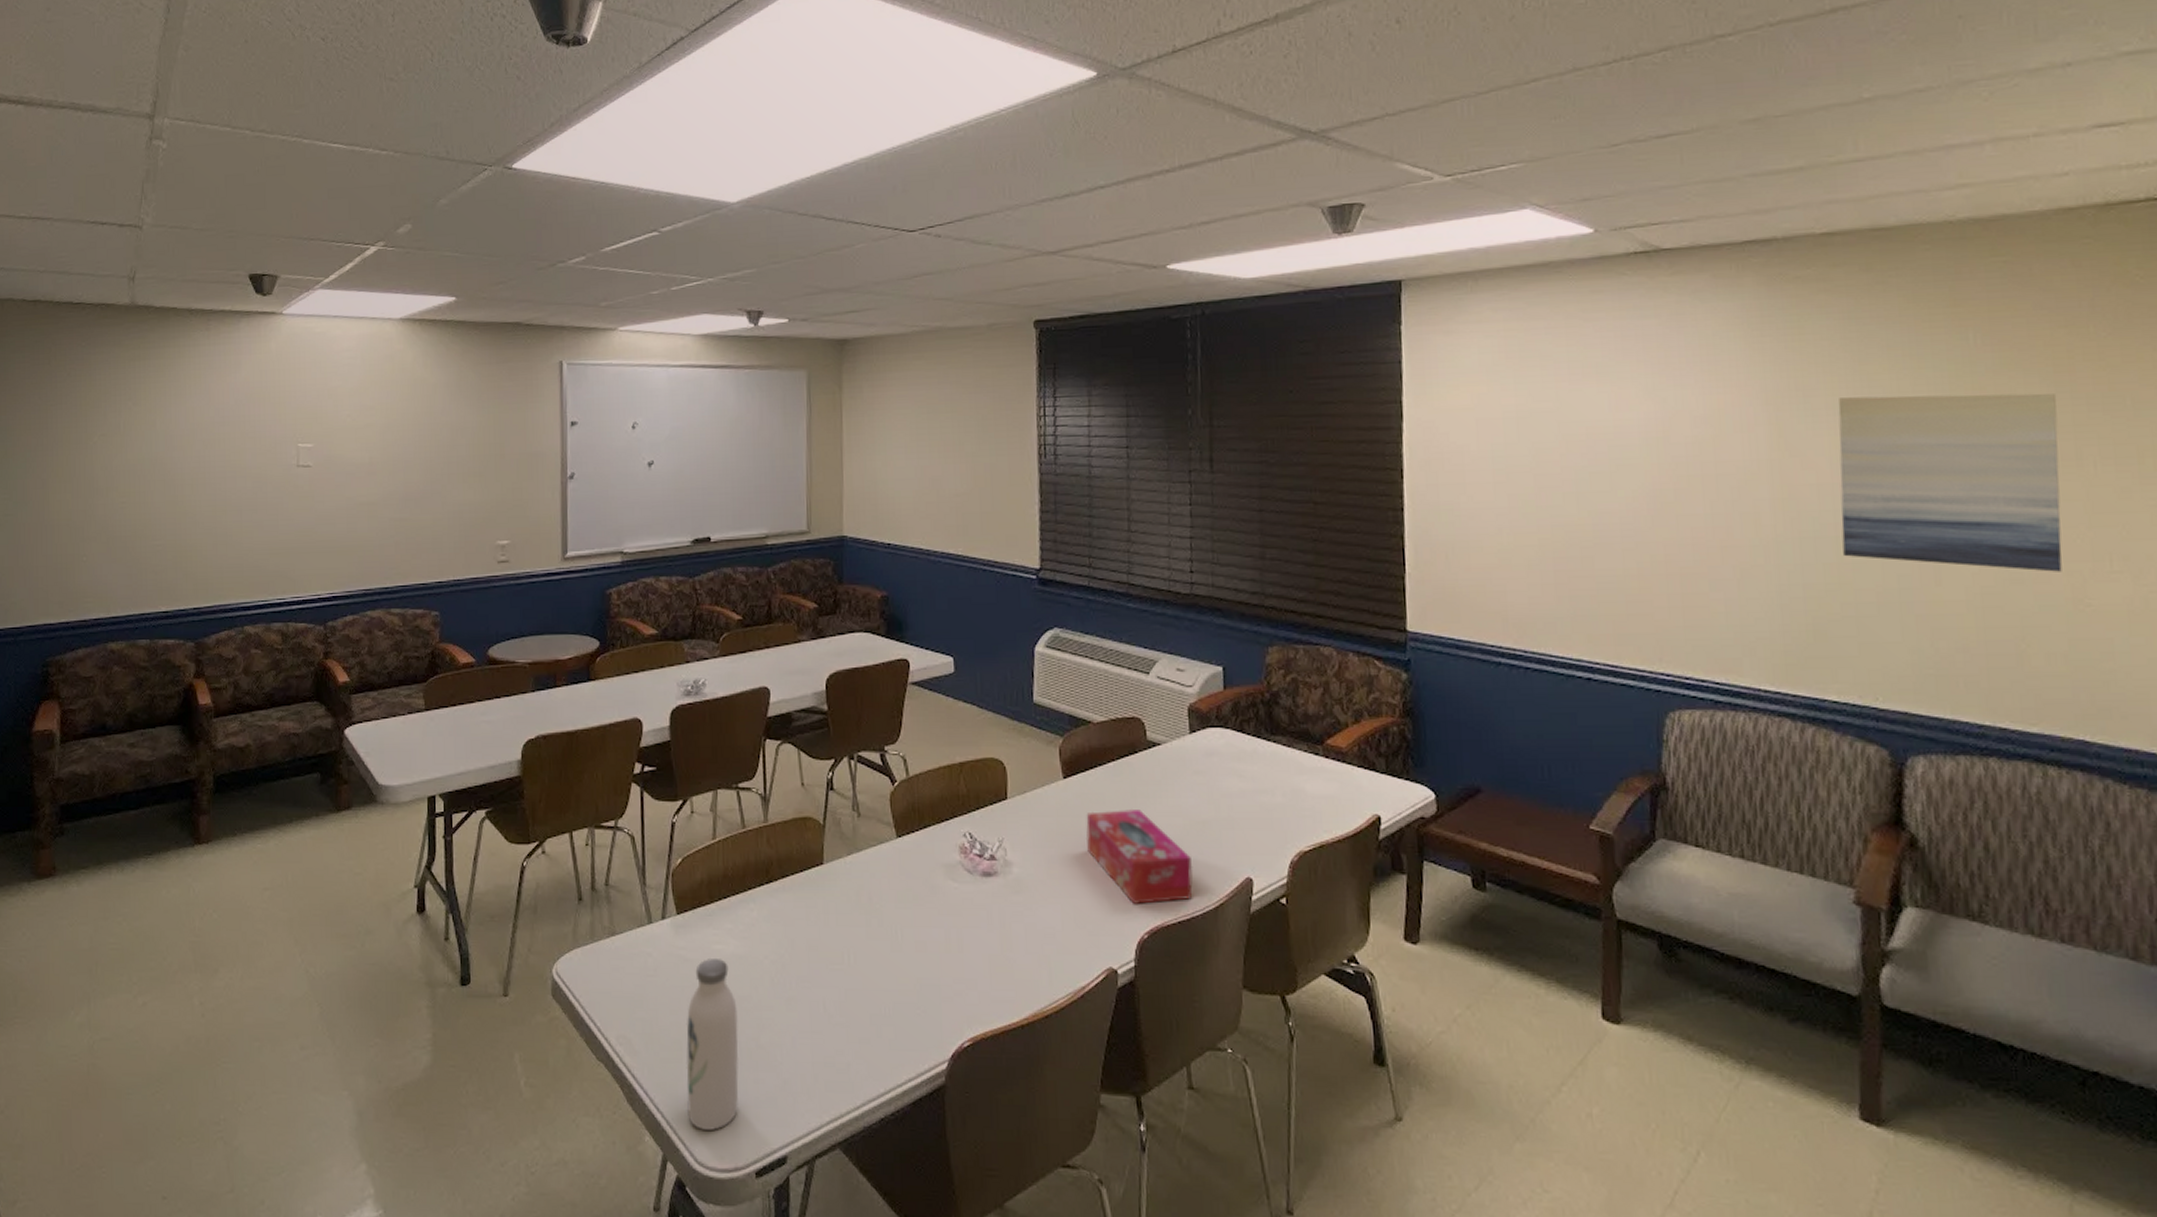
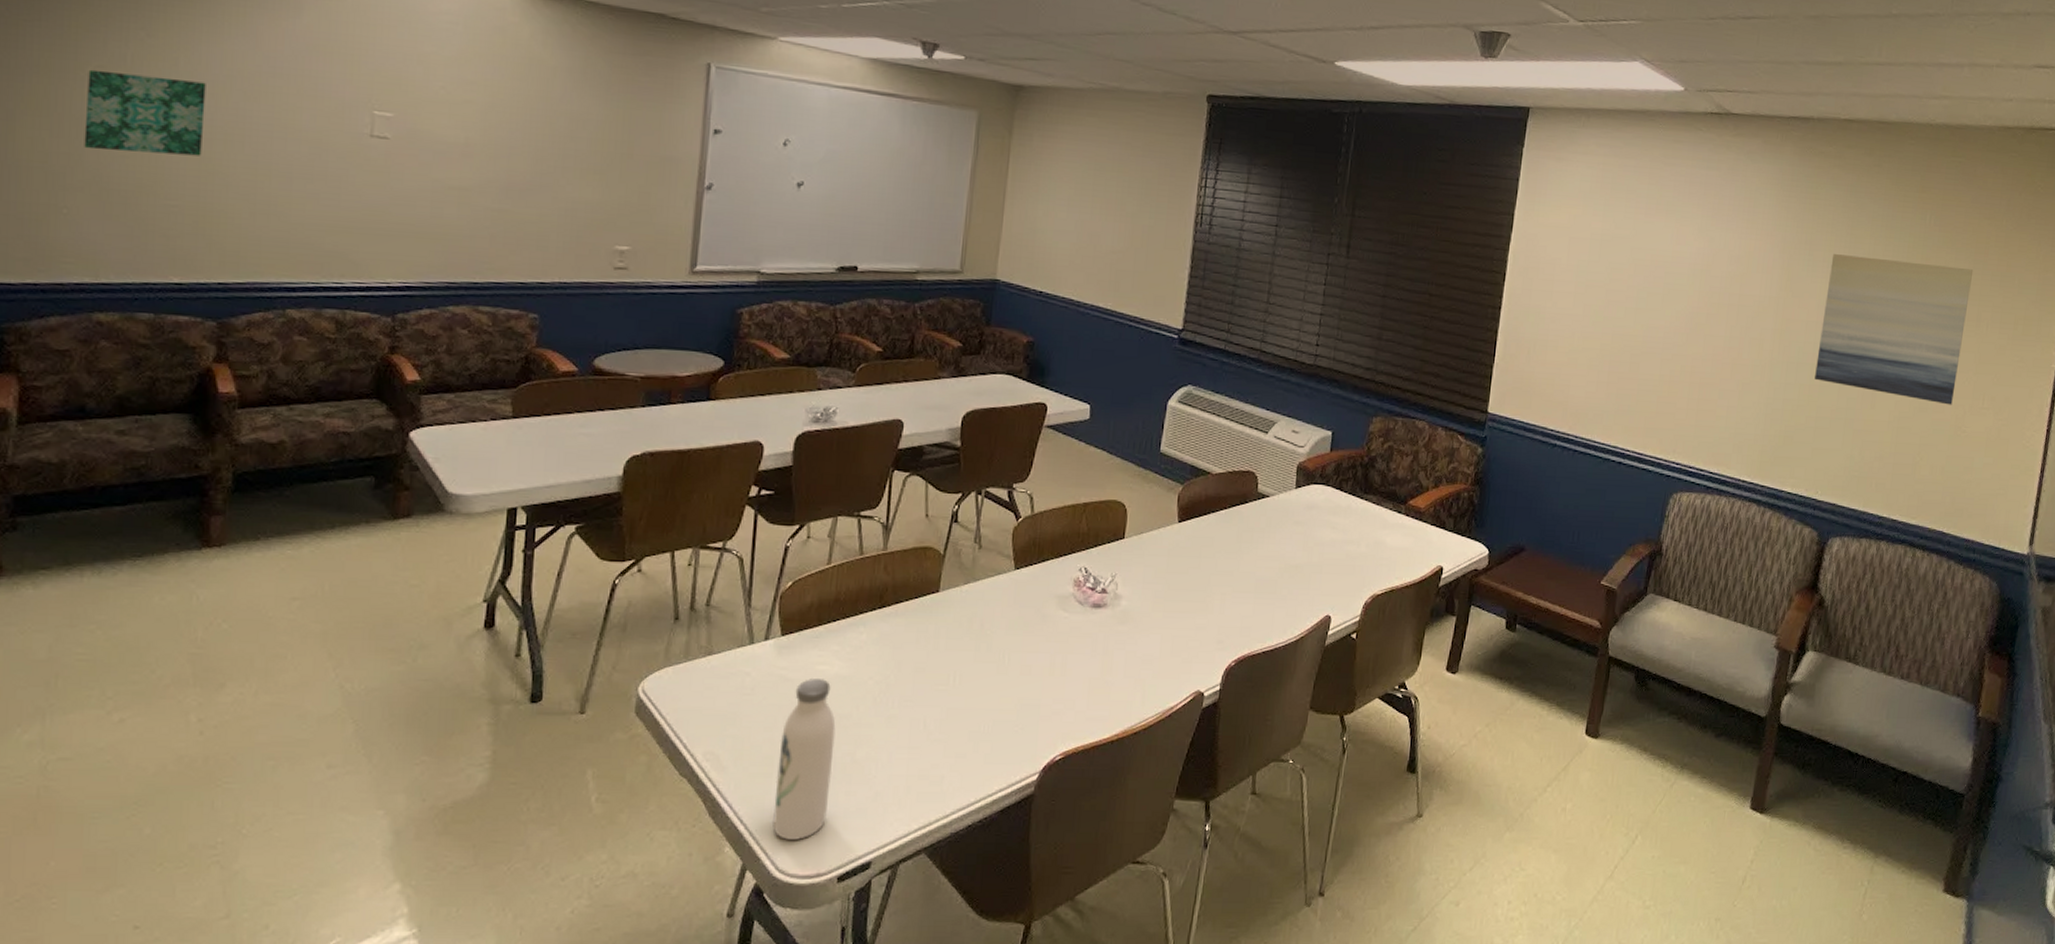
wall art: none [94,437,177,505] -> present [84,69,206,156]
tissue box: present [1086,810,1193,904] -> none [1192,552,1282,636]

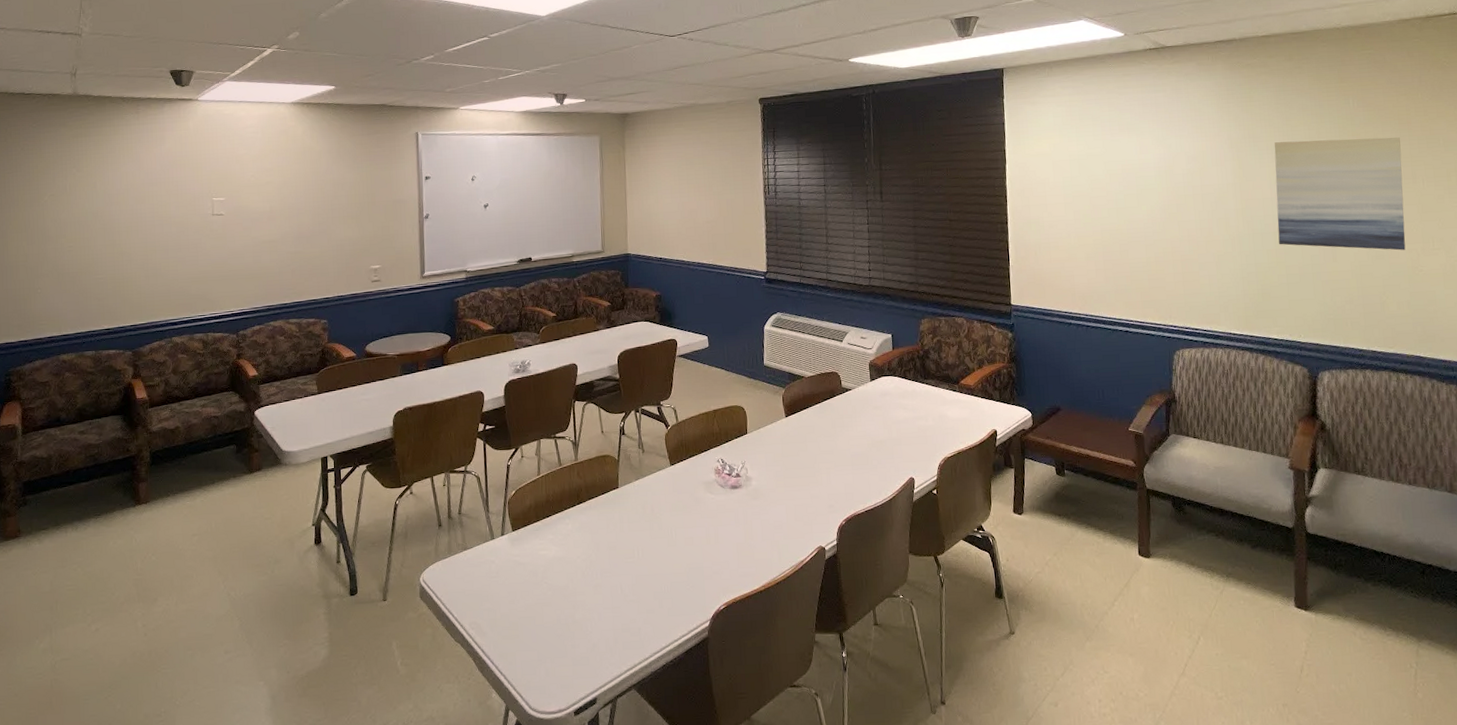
wall art: present [84,69,206,156] -> none [46,195,114,249]
water bottle: present [773,677,836,840] -> none [521,560,561,685]

